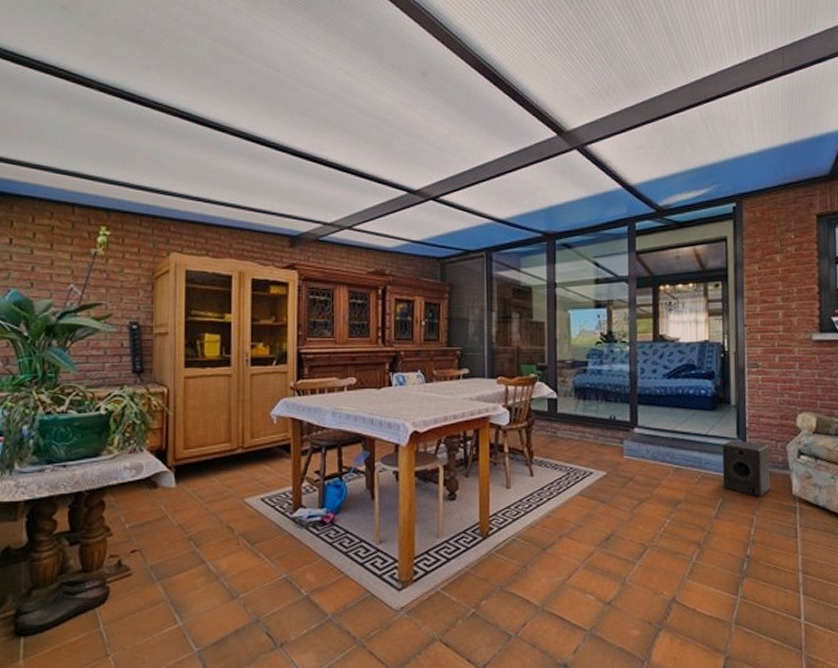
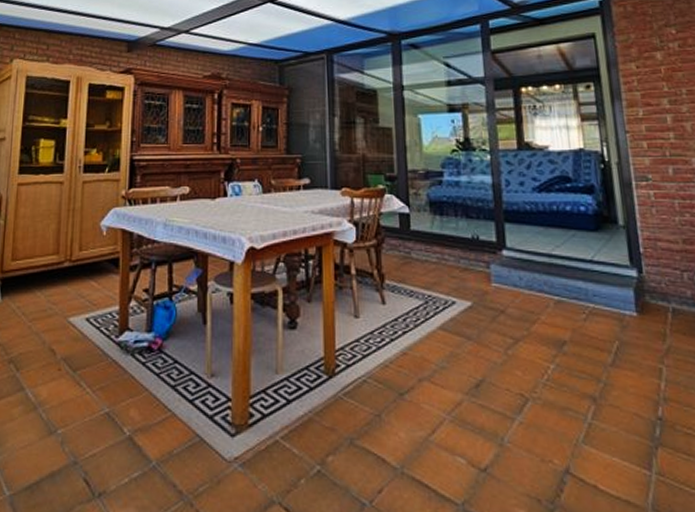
studio monitor: present [722,440,771,496] -> none [612,267,681,340]

